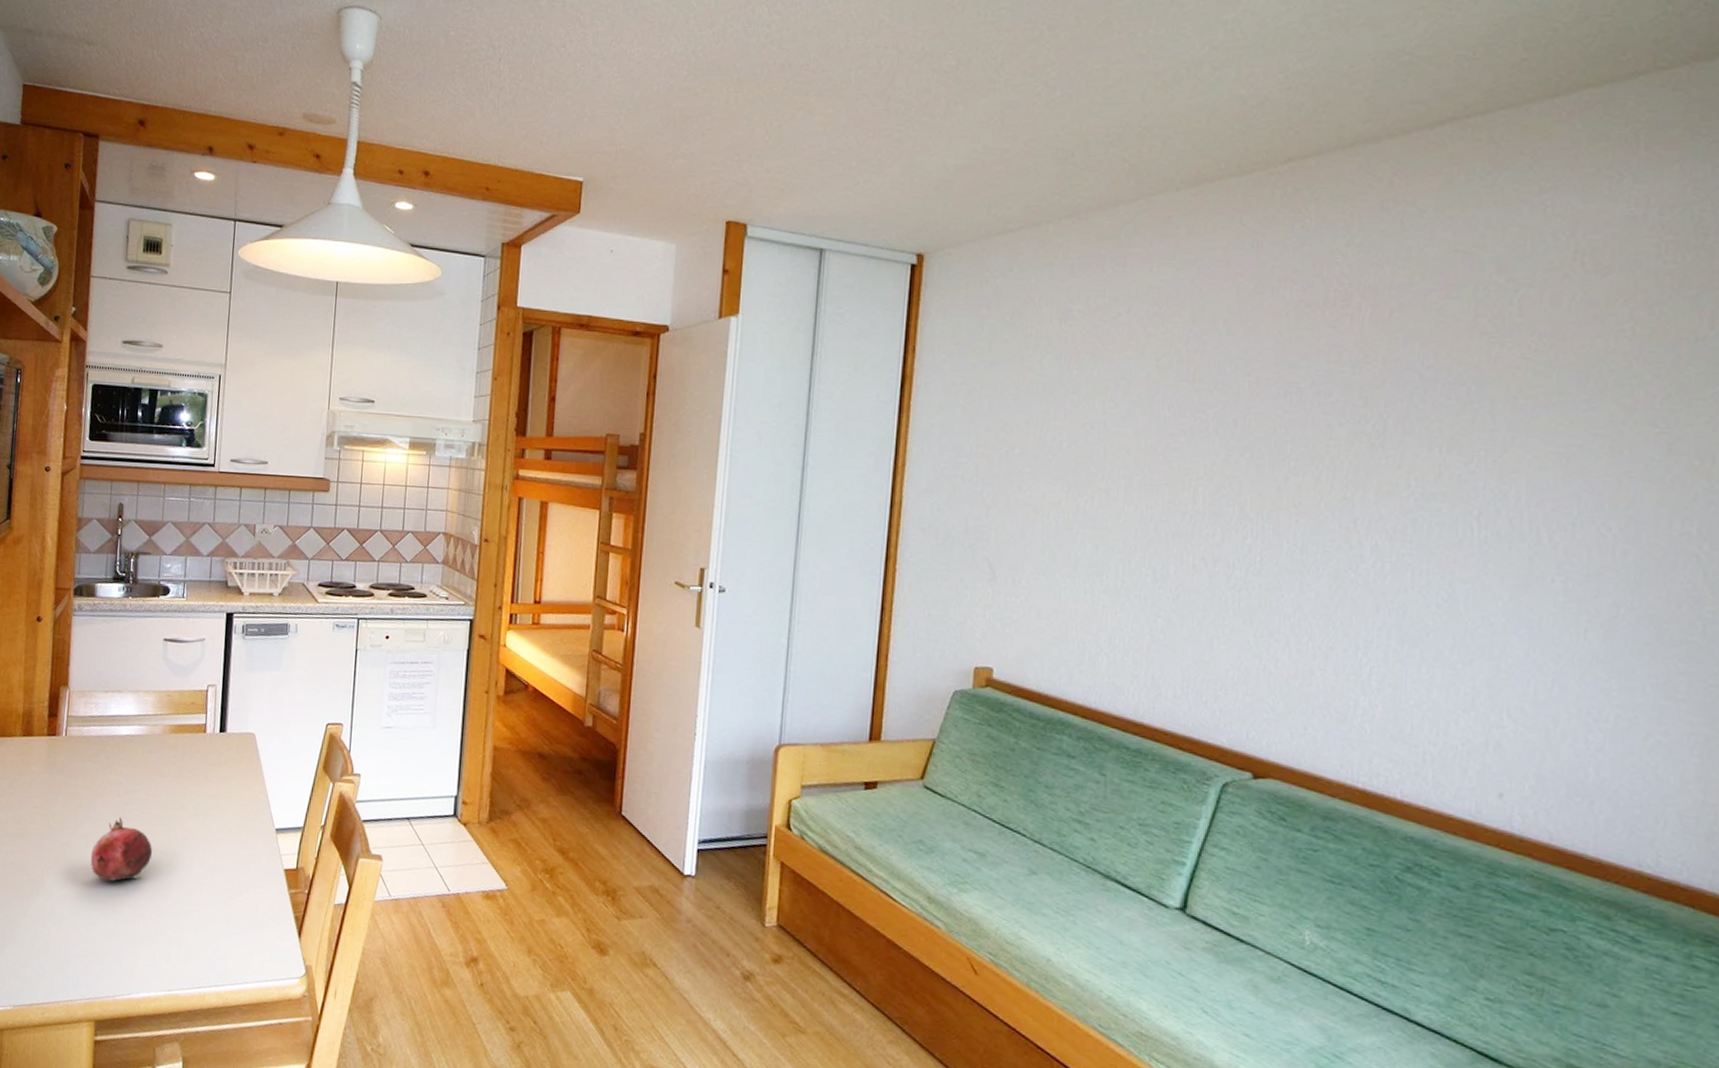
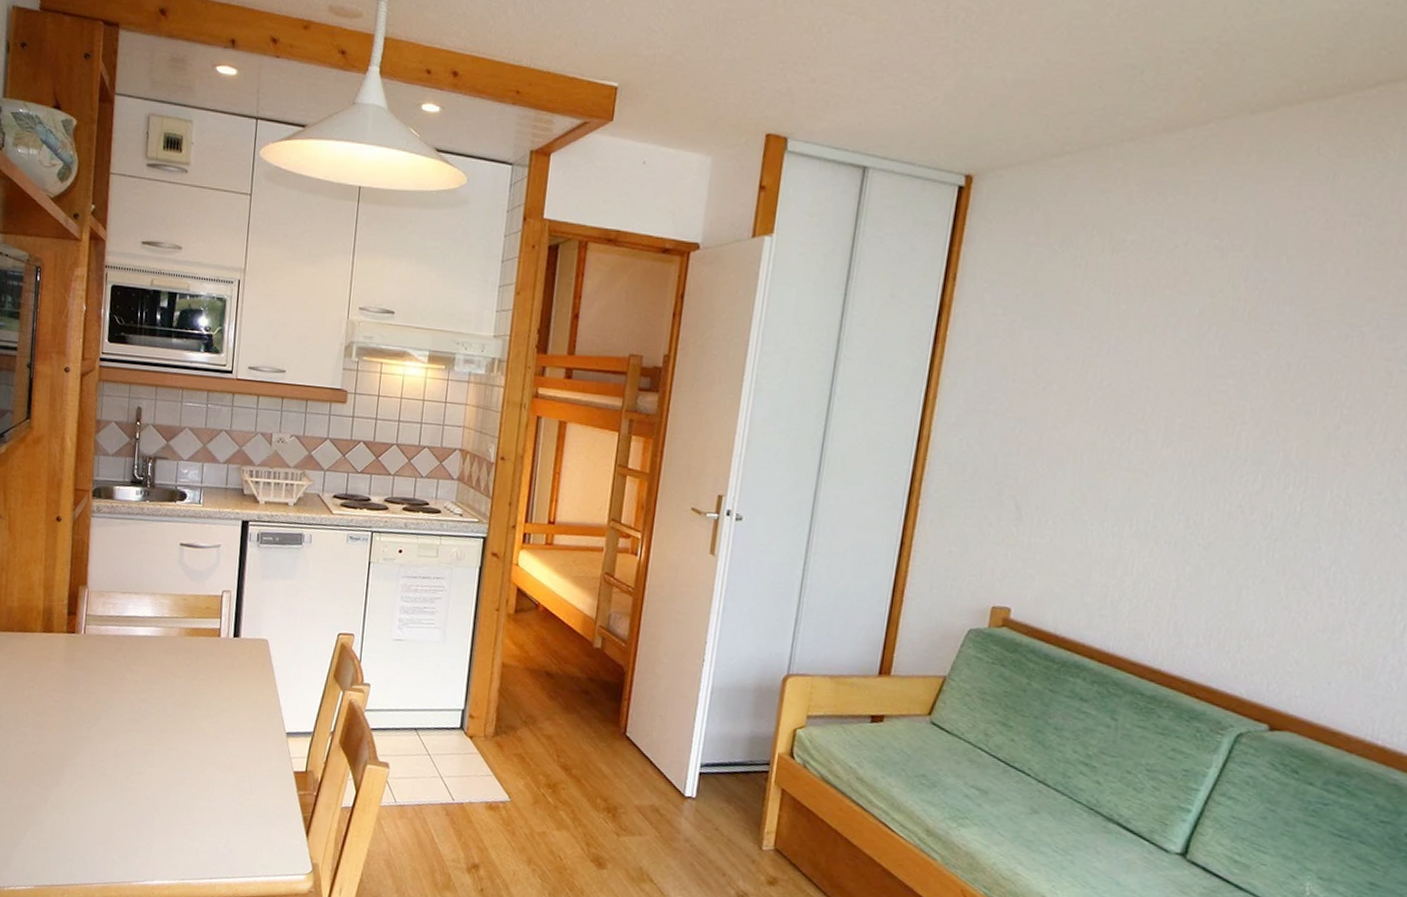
fruit: present [90,817,153,882] -> none [107,714,168,775]

